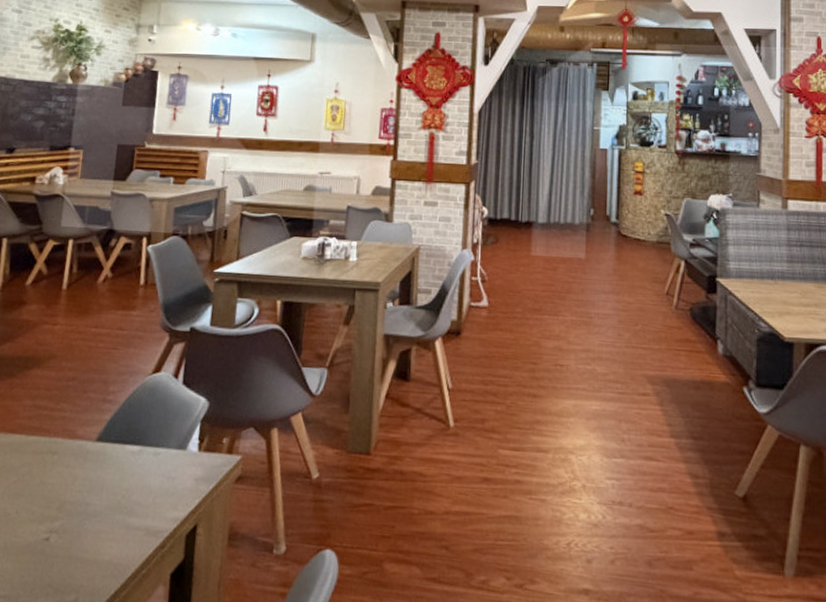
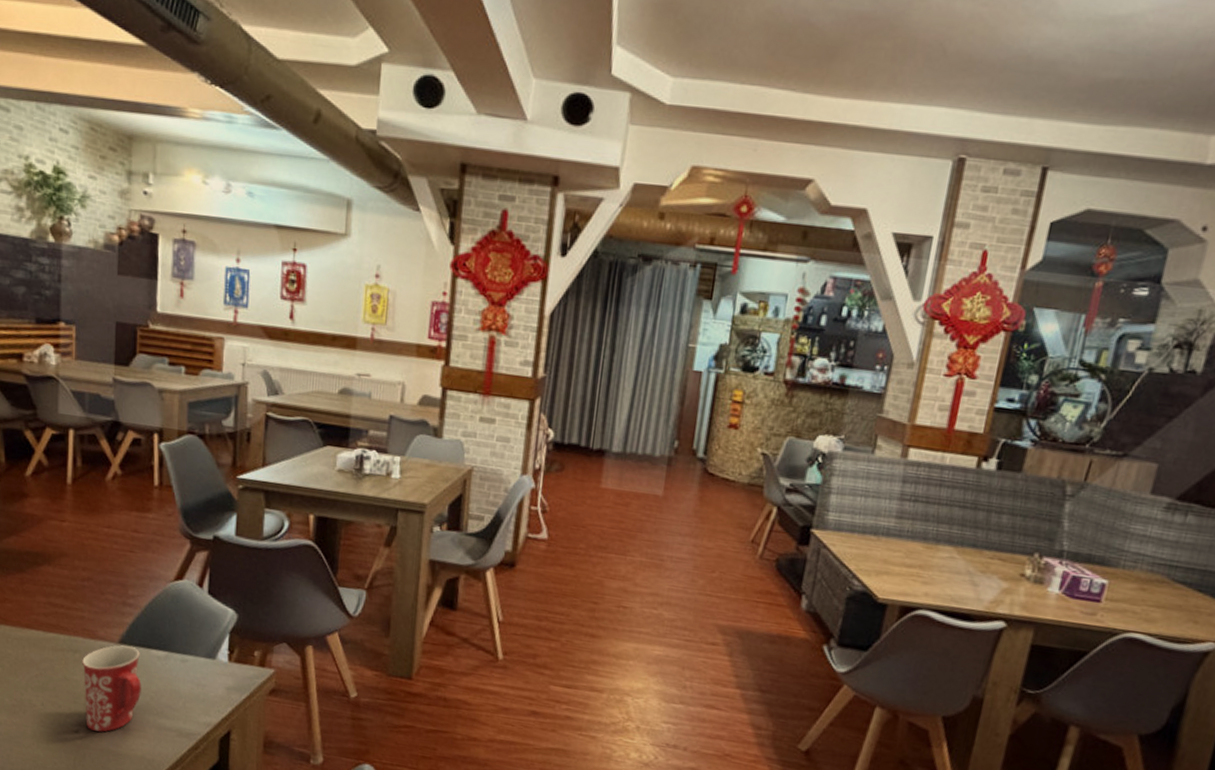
mug: none [57,443,116,537] -> present [82,645,141,732]

